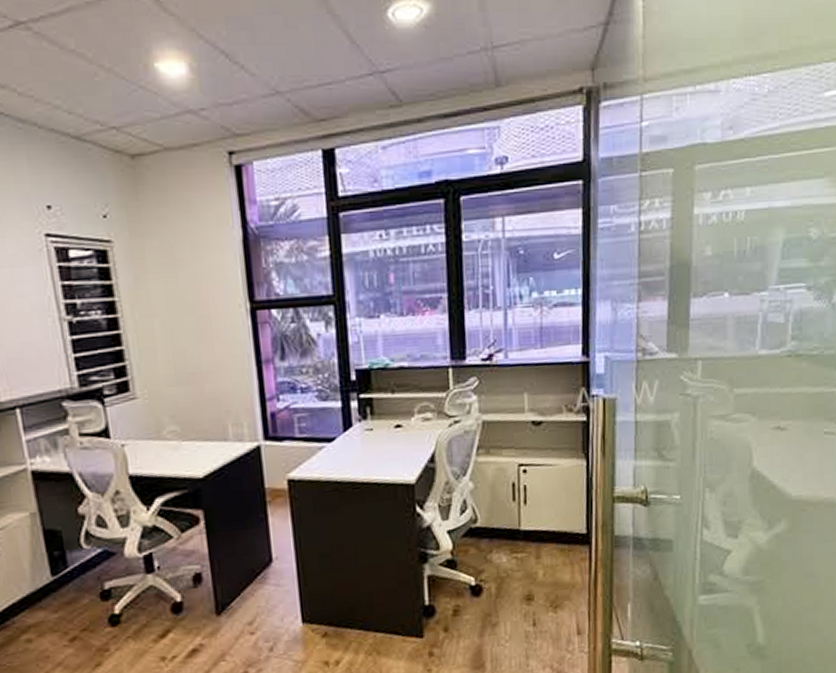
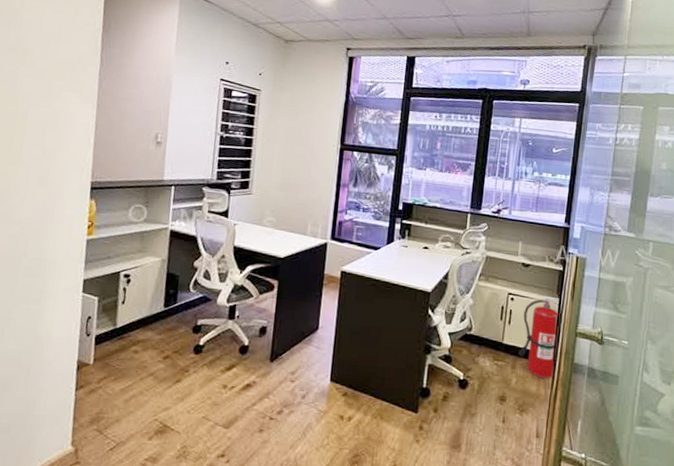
fire extinguisher: none [542,458,590,563] -> present [518,296,559,379]

